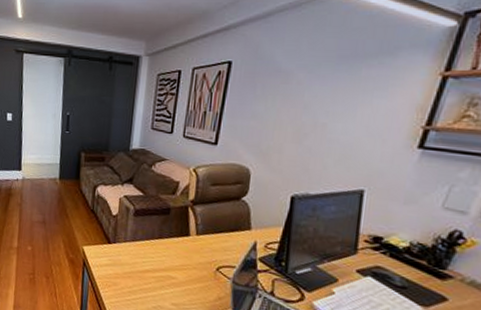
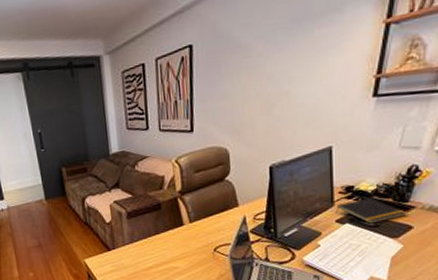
notepad: none [358,253,442,285] -> present [336,198,407,224]

